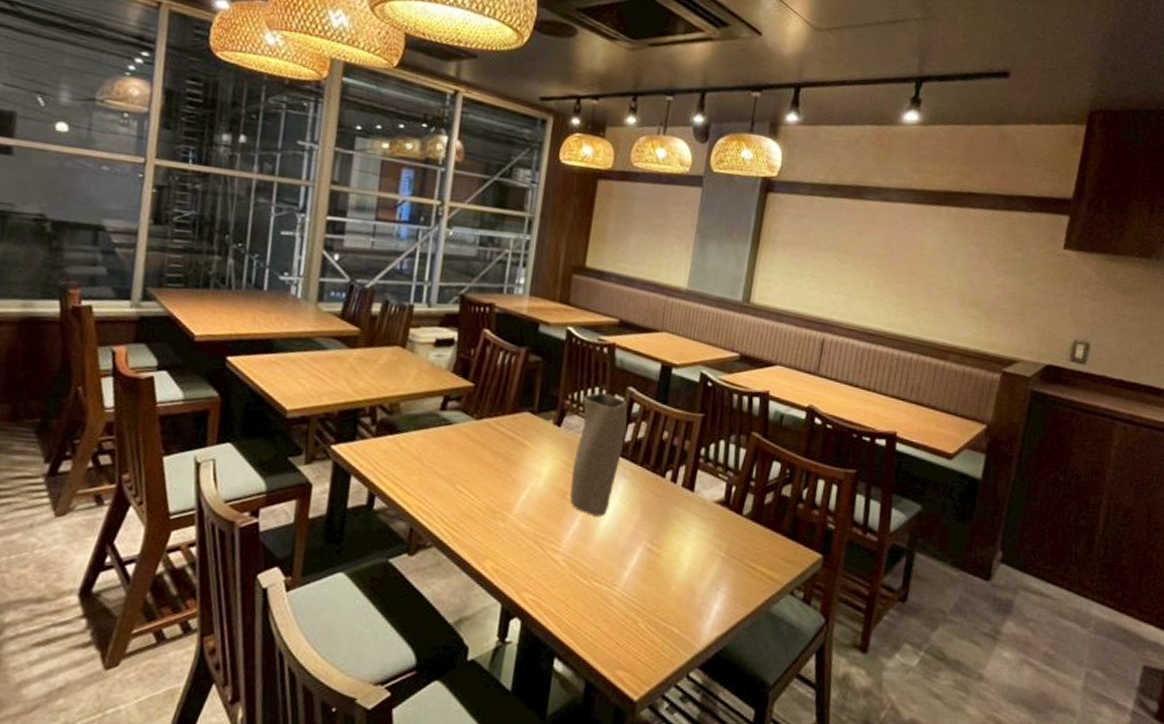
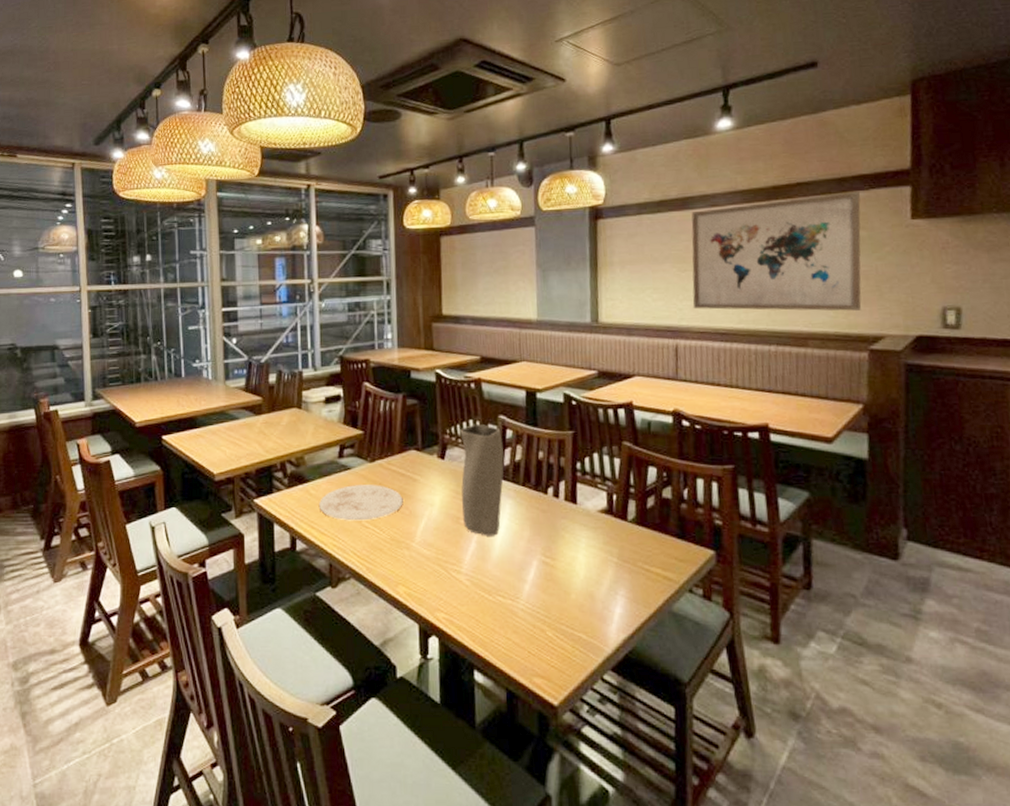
plate: none [408,442,507,484] -> present [318,485,403,521]
wall art: none [846,202,1023,331] -> present [691,192,861,311]

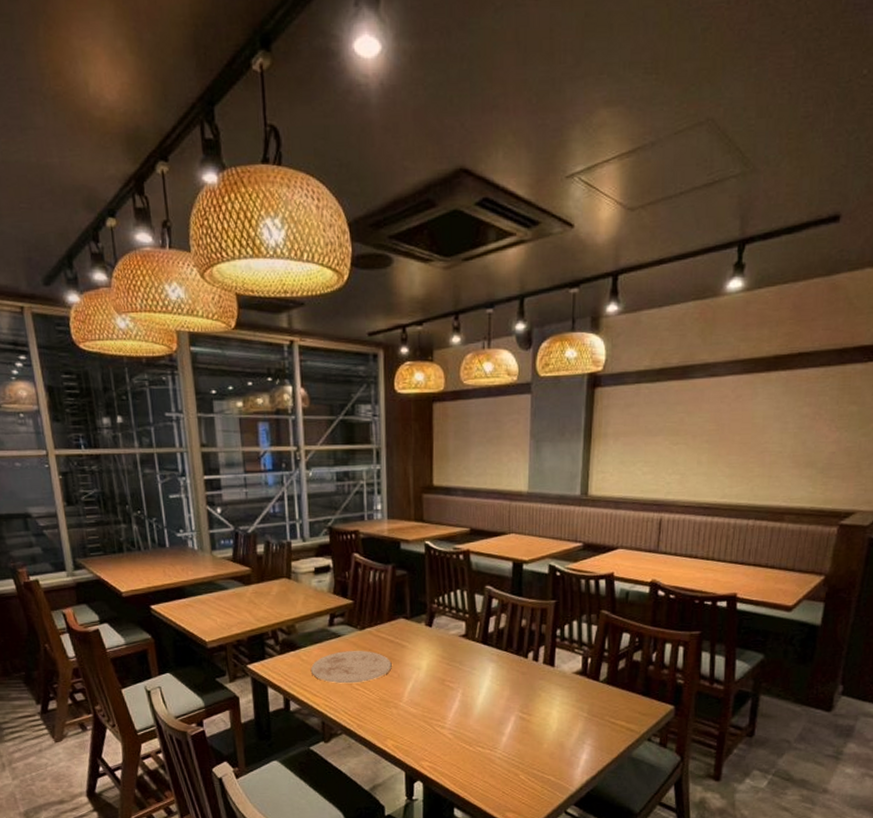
vase: present [460,423,504,536] -> none [447,593,489,696]
wall art: present [691,192,861,311] -> none [680,364,858,487]

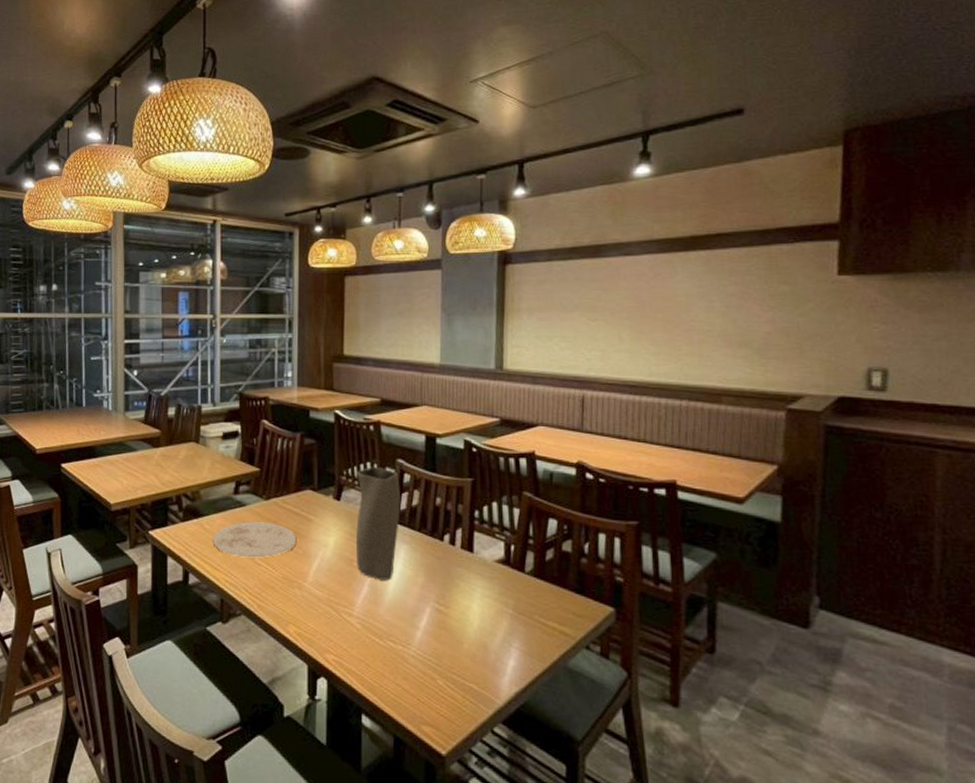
vase: none [447,593,489,696] -> present [356,466,401,581]

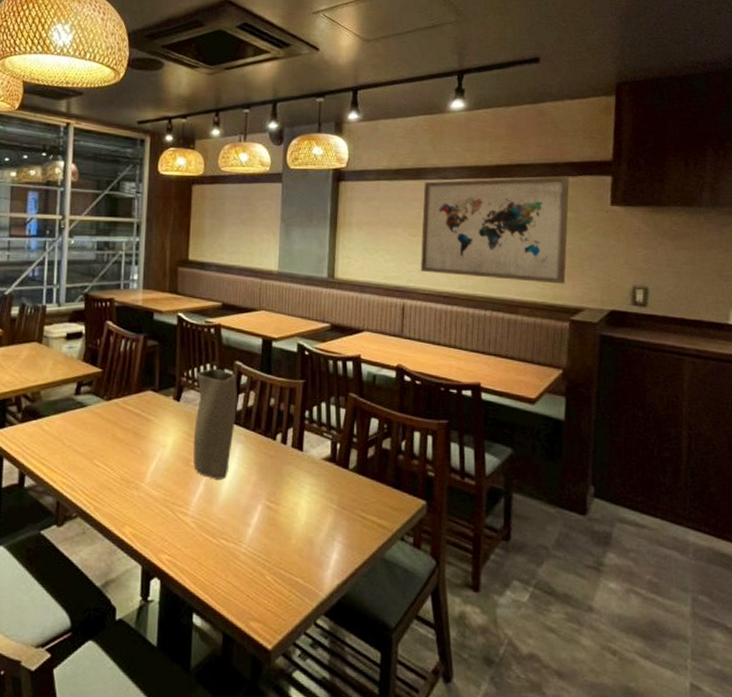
plate: present [212,522,297,558] -> none [51,423,136,459]
wall art: none [602,245,784,368] -> present [420,177,569,284]

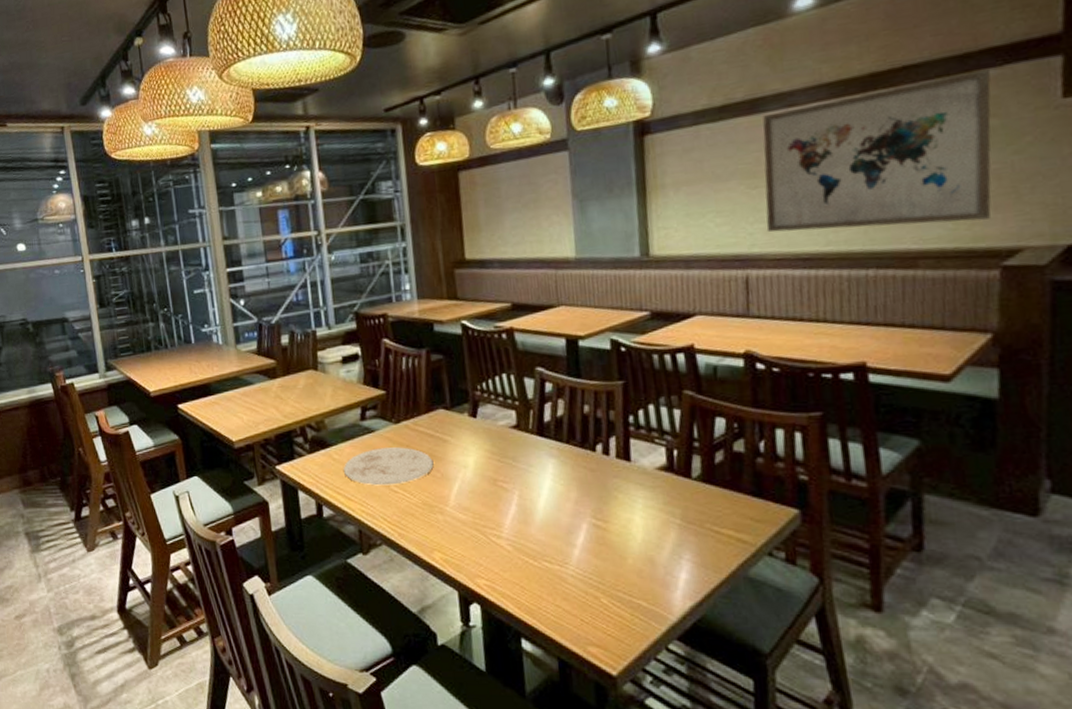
plate: none [51,423,136,459] -> present [343,447,434,486]
vase: present [193,368,237,479] -> none [492,377,545,499]

